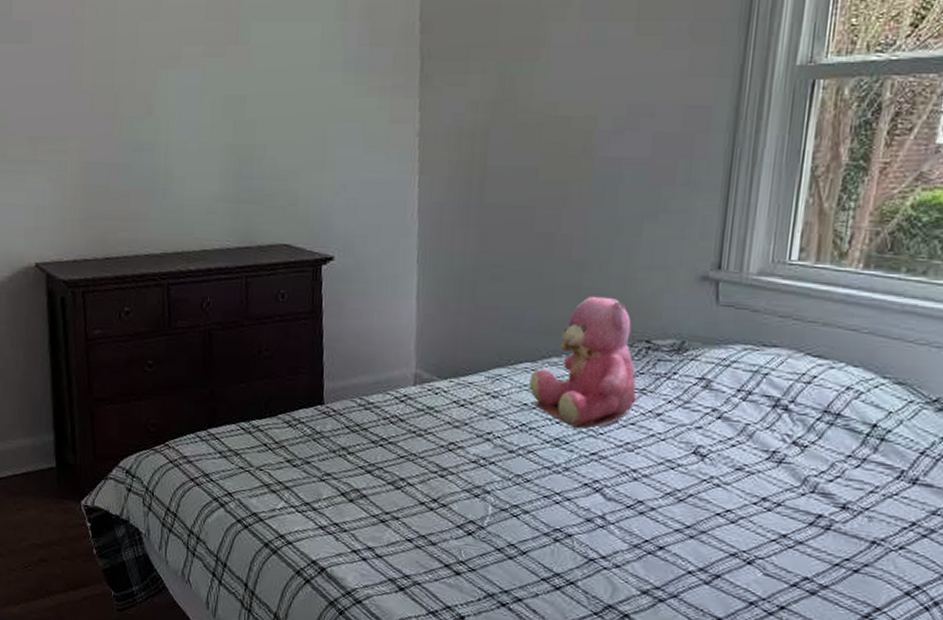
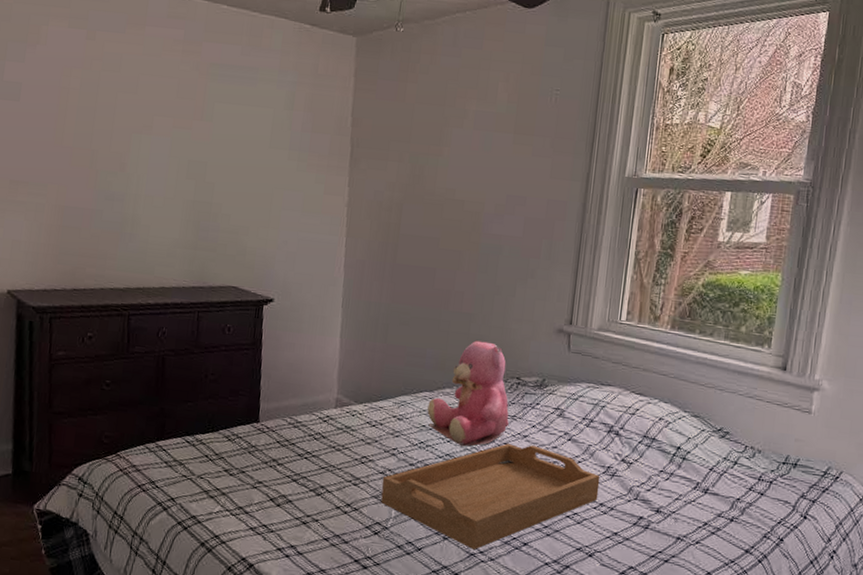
serving tray: none [474,424,763,554] -> present [381,443,601,550]

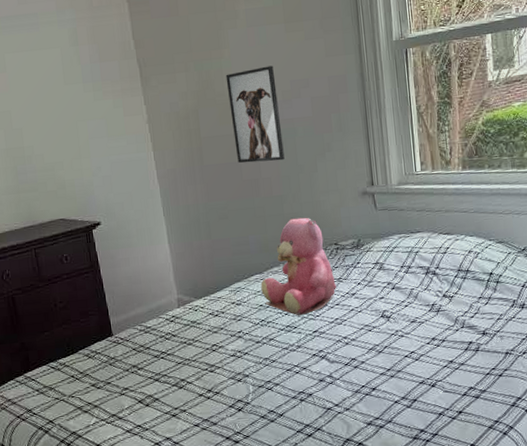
serving tray: present [381,443,601,550] -> none [234,300,429,404]
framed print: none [432,173,492,277] -> present [225,65,285,163]

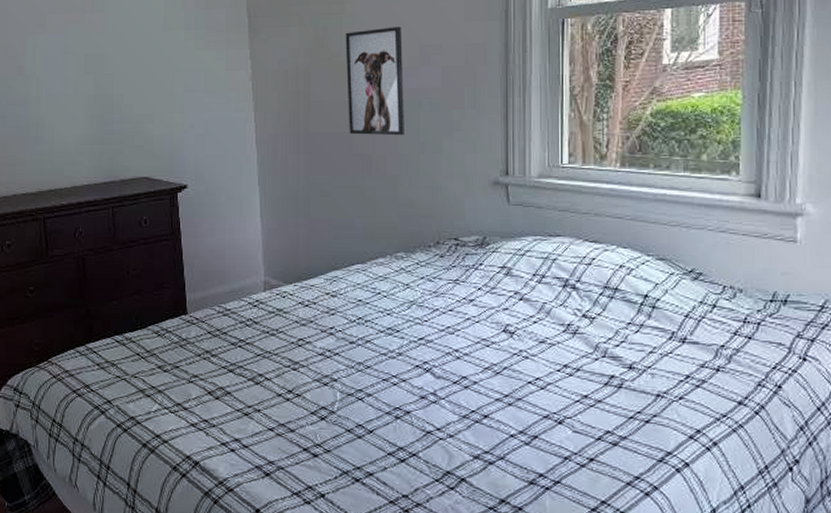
teddy bear: present [261,217,336,316] -> none [362,202,451,318]

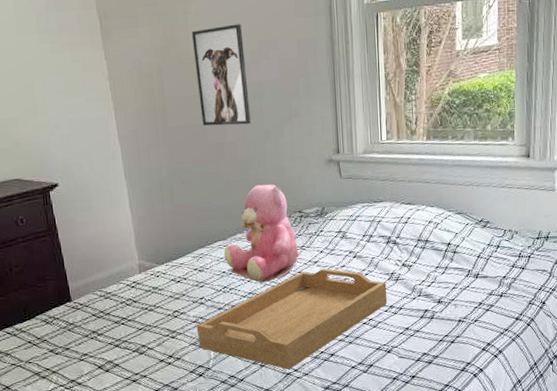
serving tray: none [322,309,561,427] -> present [196,268,388,369]
teddy bear: none [362,202,451,318] -> present [224,183,299,283]

